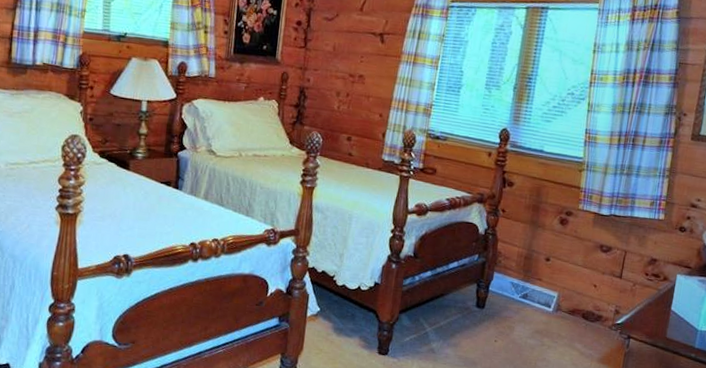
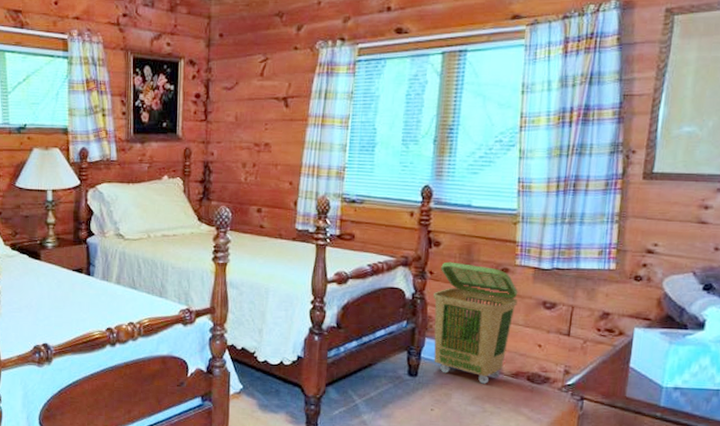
laundry basket: none [500,201,579,319] -> present [432,261,518,384]

